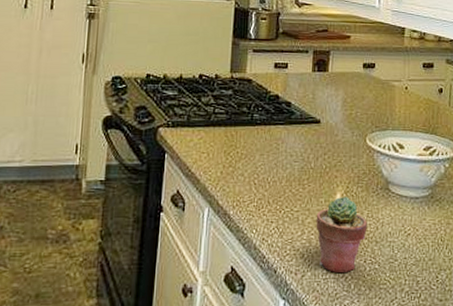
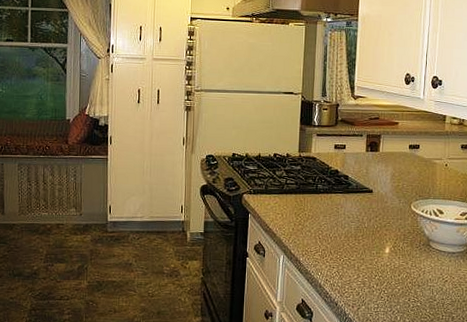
potted succulent: present [316,196,367,274] -> none [369,249,411,308]

